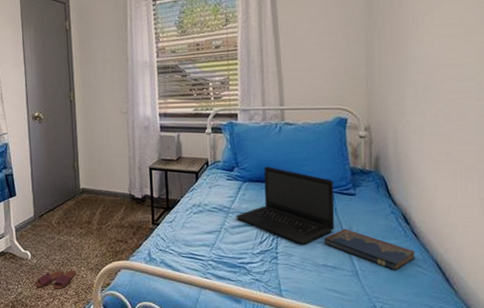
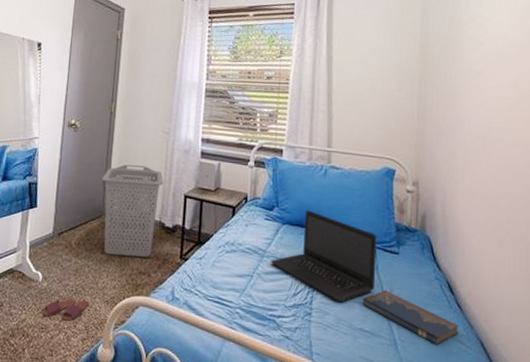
laundry basket: none [71,146,128,229] -> present [101,164,163,258]

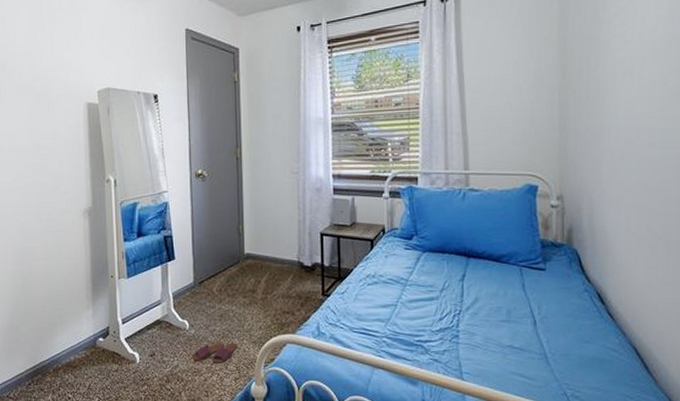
laundry basket: present [101,164,163,258] -> none [235,208,298,298]
laptop: present [271,210,377,303] -> none [414,235,523,323]
hardcover book: present [362,289,460,345] -> none [509,306,612,355]

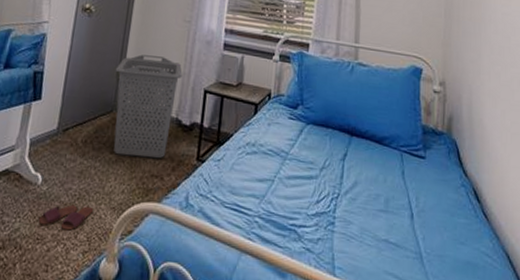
laundry basket: none [235,208,298,298] -> present [113,54,183,159]

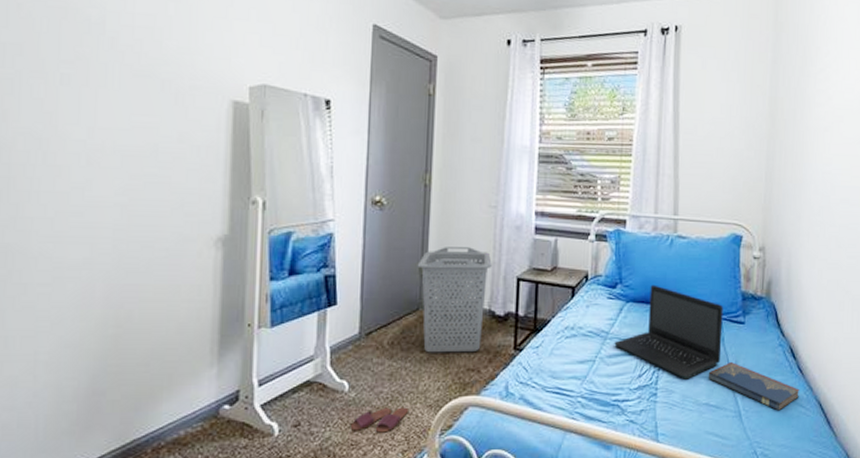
laptop: none [293,109,403,211] -> present [614,284,723,380]
hardcover book: none [387,197,486,258] -> present [708,361,800,411]

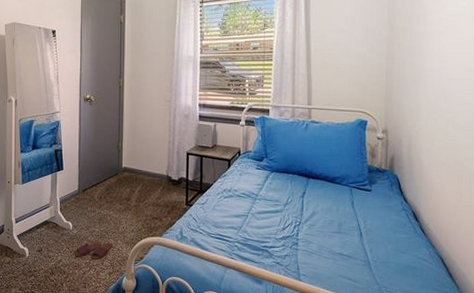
laundry basket: present [417,247,492,353] -> none [116,130,168,206]
laptop: present [614,284,723,380] -> none [262,159,352,233]
hardcover book: present [708,361,800,411] -> none [340,221,423,263]

